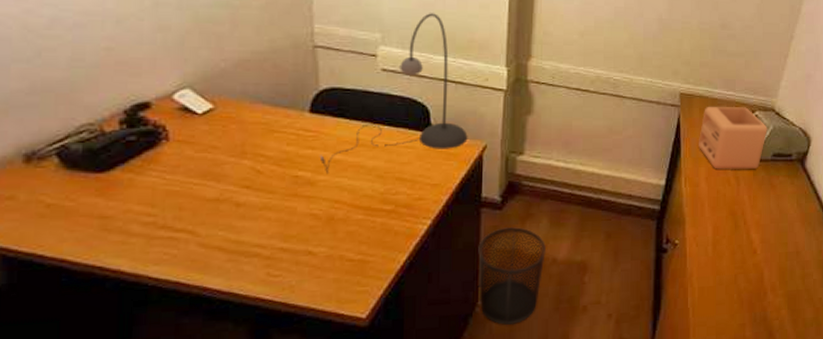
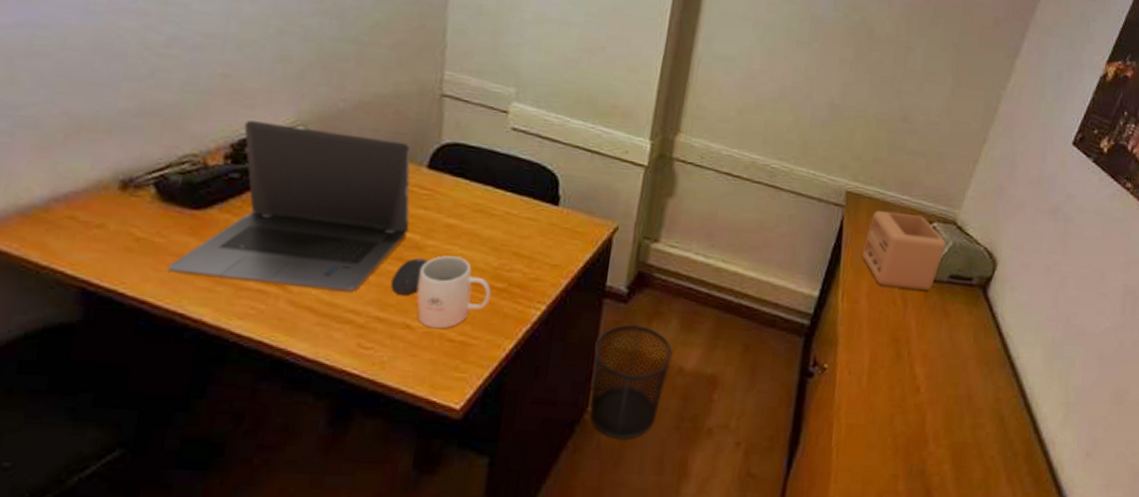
laptop computer: none [81,87,300,232] -> present [167,120,411,292]
computer mouse: none [290,192,321,226] -> present [391,258,428,295]
mug: none [314,187,381,252] -> present [416,255,492,329]
desk lamp: present [319,13,468,175] -> none [431,71,599,240]

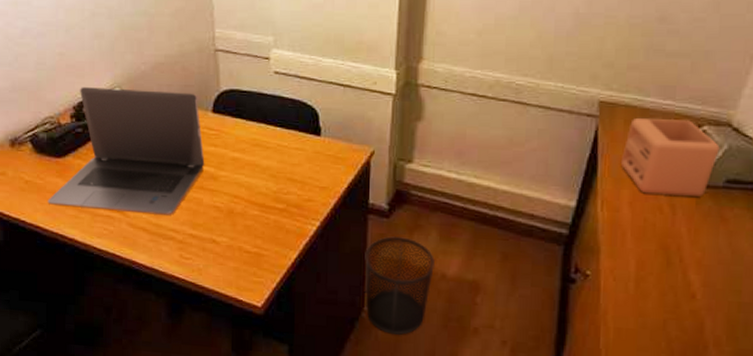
computer mouse: present [391,258,428,295] -> none [198,186,223,216]
mug: present [416,255,492,329] -> none [217,183,274,243]

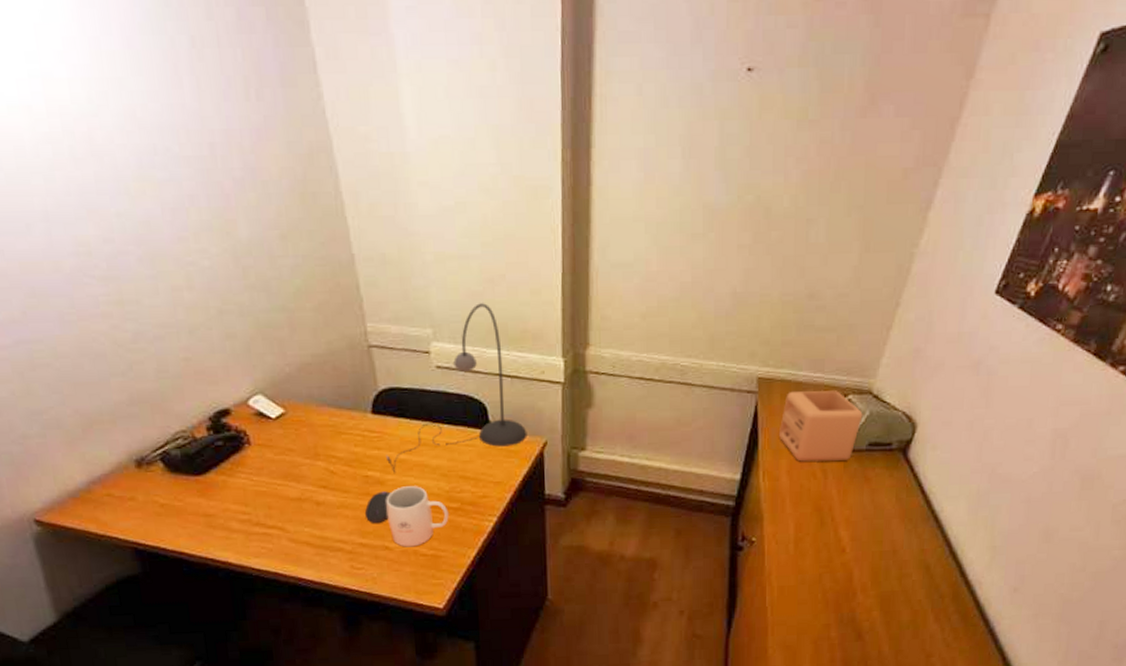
laptop computer: present [48,87,205,215] -> none [190,394,369,528]
computer mouse: none [198,186,223,216] -> present [365,491,391,523]
mug: none [217,183,274,243] -> present [386,486,449,547]
desk lamp: none [221,15,356,171] -> present [385,303,527,474]
waste bin: present [364,235,436,336] -> none [544,523,614,619]

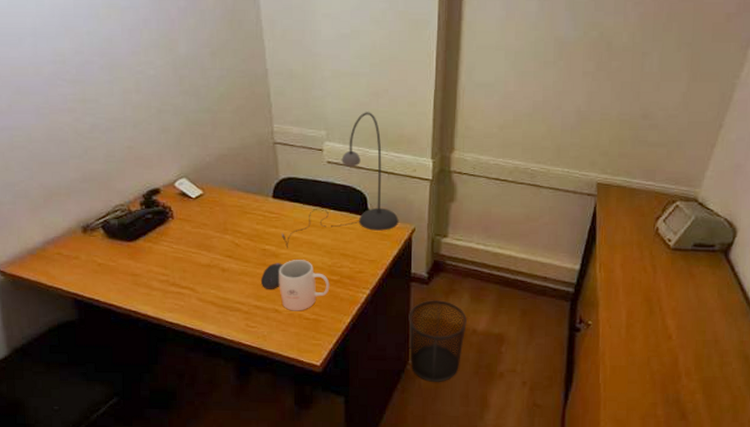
waste bin: none [544,523,614,619] -> present [408,299,468,383]
desk organizer: present [778,390,863,462] -> none [614,195,689,259]

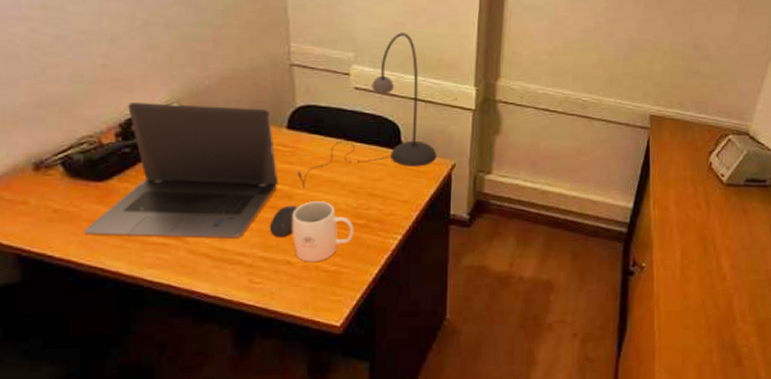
laptop computer: none [120,177,267,290] -> present [84,103,279,239]
waste bin: present [408,299,468,383] -> none [446,243,514,340]

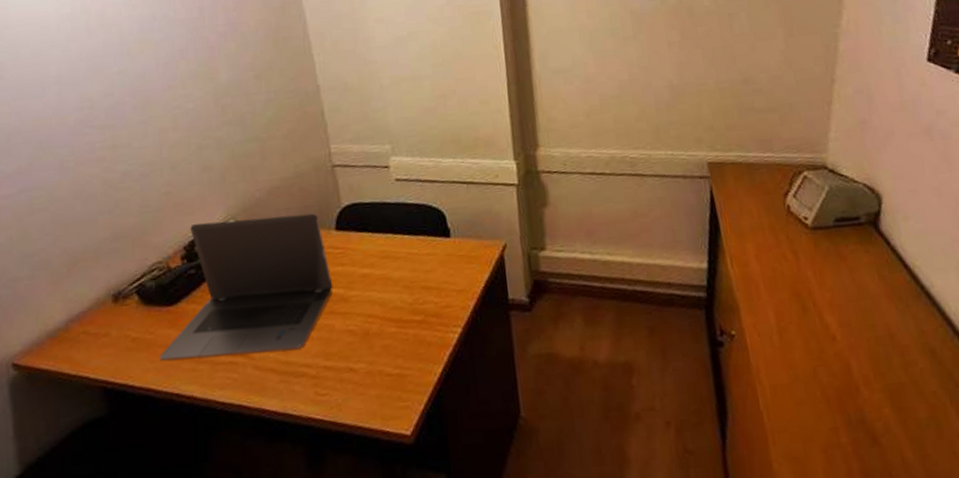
computer mouse: present [270,205,298,237] -> none [329,308,355,344]
mug: present [292,201,354,262] -> none [350,300,413,368]
desk lamp: present [296,32,437,189] -> none [349,117,487,290]

